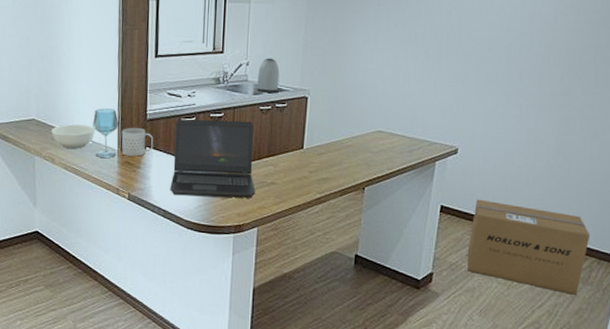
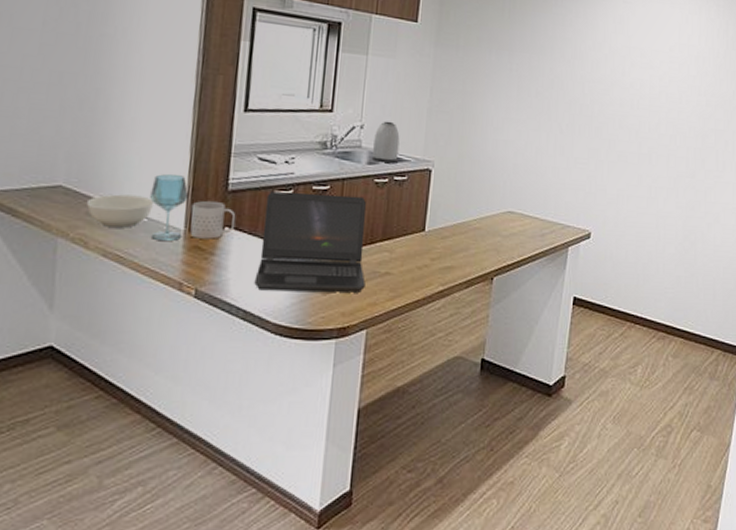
box: present [467,199,590,295] -> none [600,289,715,392]

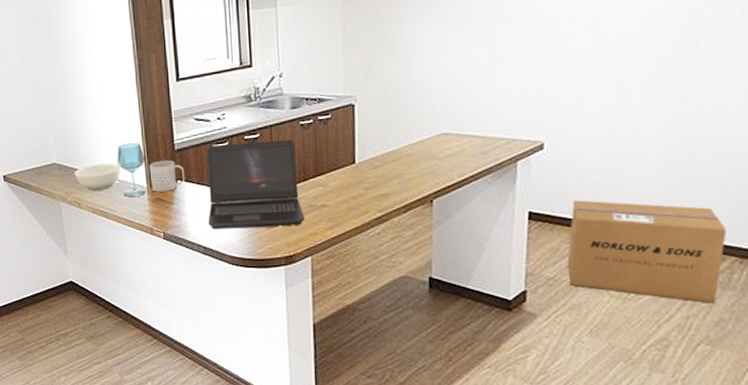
kettle: present [371,121,400,164] -> none [293,65,320,106]
box: none [600,289,715,392] -> present [567,200,726,303]

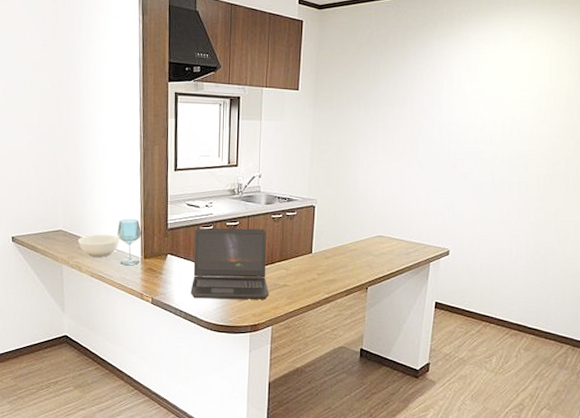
mug: present [149,160,185,192] -> none [144,236,175,263]
box: present [567,200,726,303] -> none [459,296,565,379]

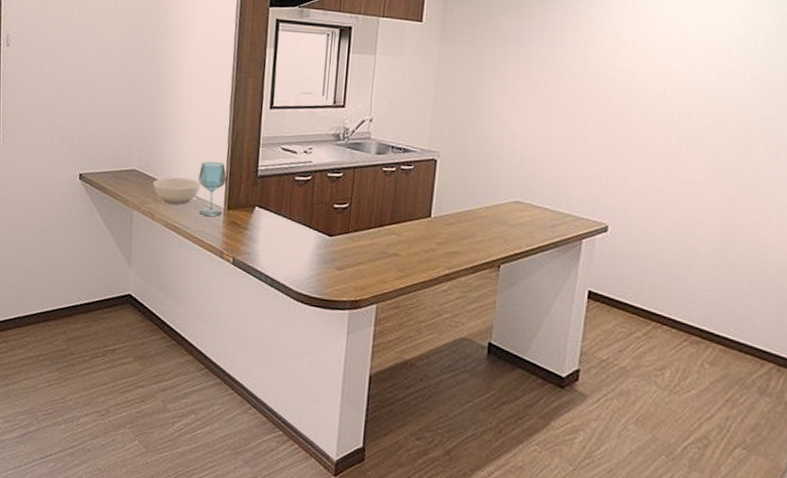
laptop computer: present [190,227,269,300] -> none [279,177,375,270]

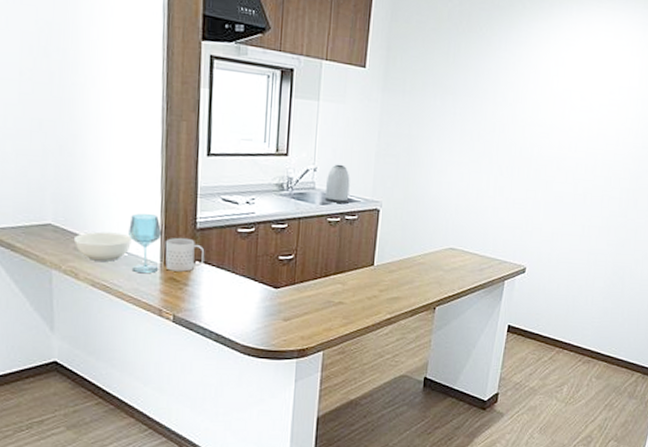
mug: none [228,183,264,217] -> present [165,237,205,272]
kettle: none [380,114,406,154] -> present [324,164,350,205]

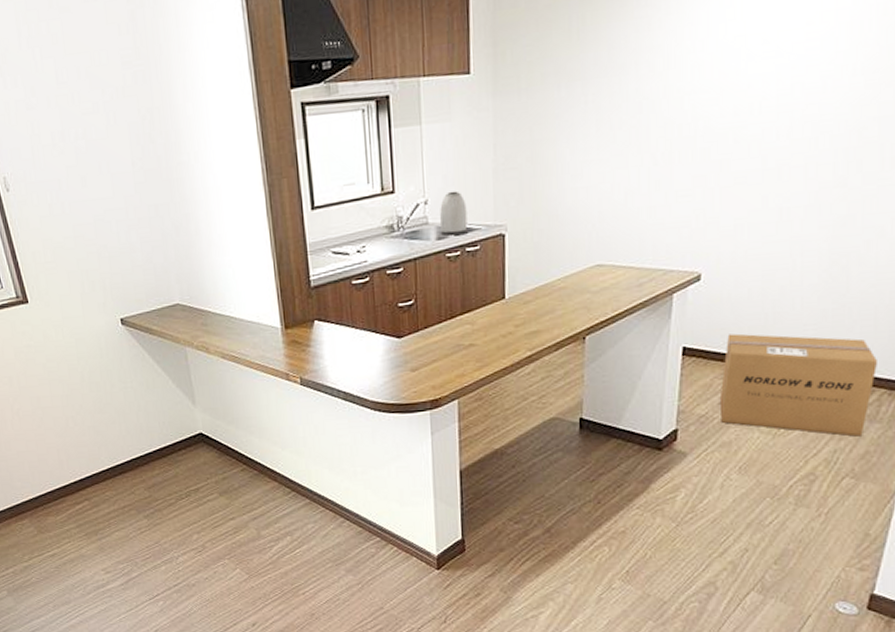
bowl: present [73,231,133,262] -> none [200,302,253,334]
wine glass: present [128,213,162,274] -> none [247,280,281,340]
mug: present [165,237,205,272] -> none [282,298,323,334]
box: none [530,319,637,409] -> present [719,333,877,437]

